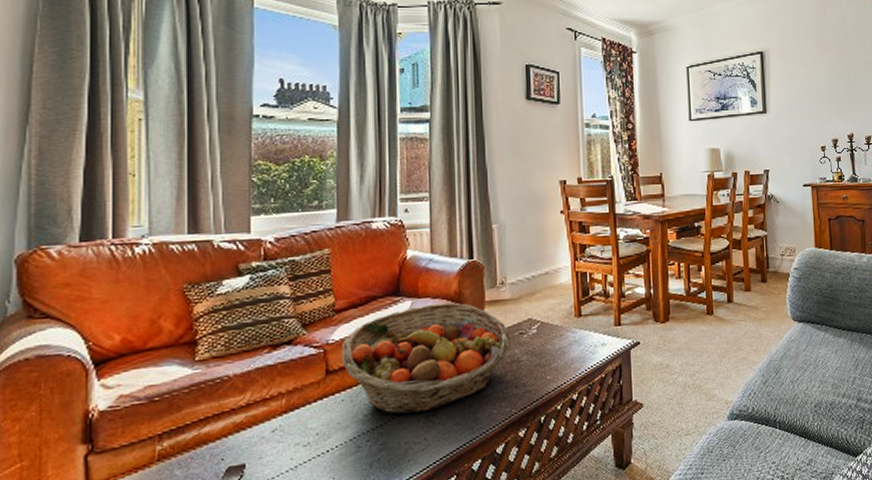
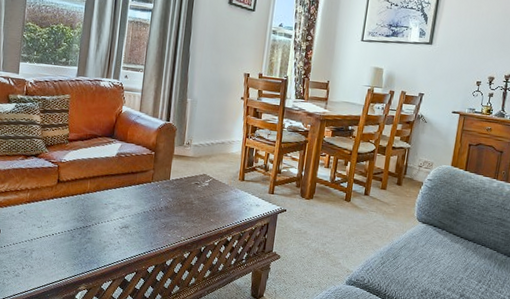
fruit basket: present [341,302,511,415] -> none [68,148,189,224]

